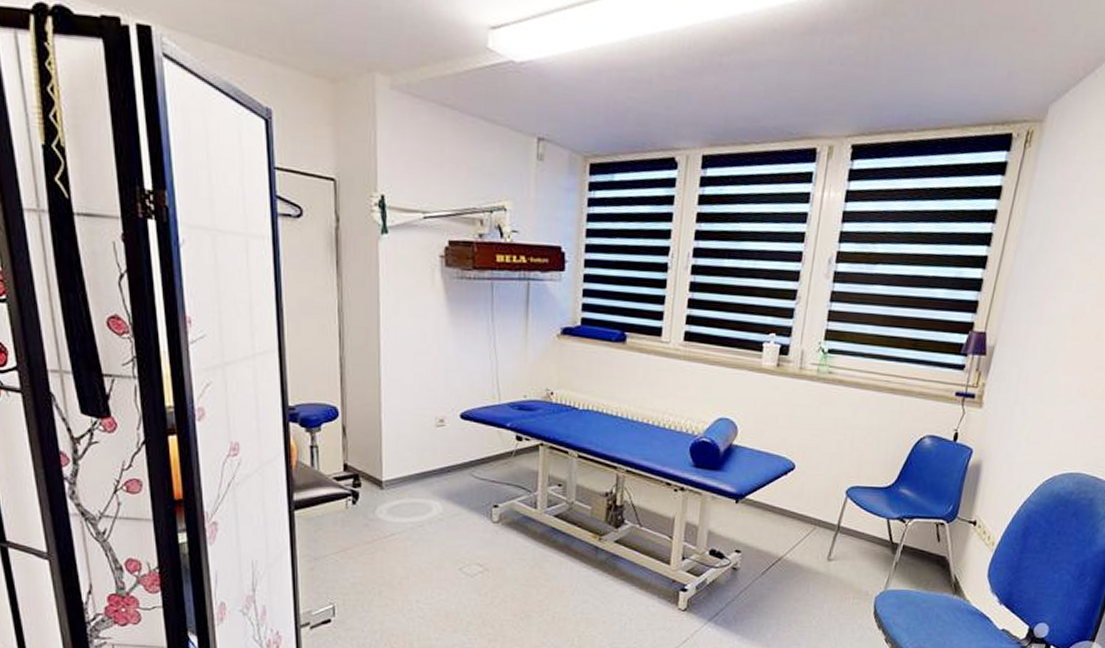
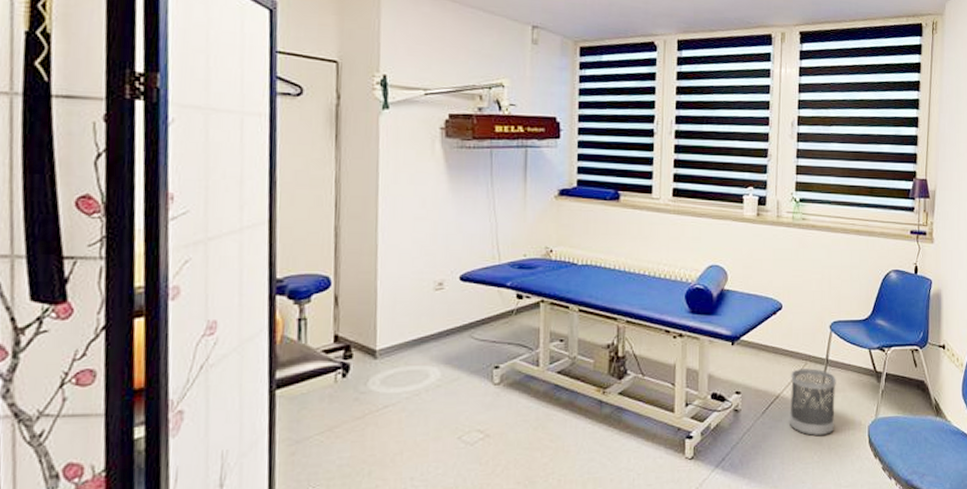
wastebasket: none [790,533,846,602] -> present [790,368,836,436]

